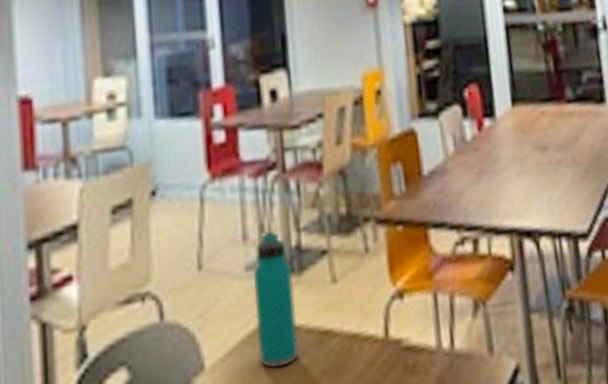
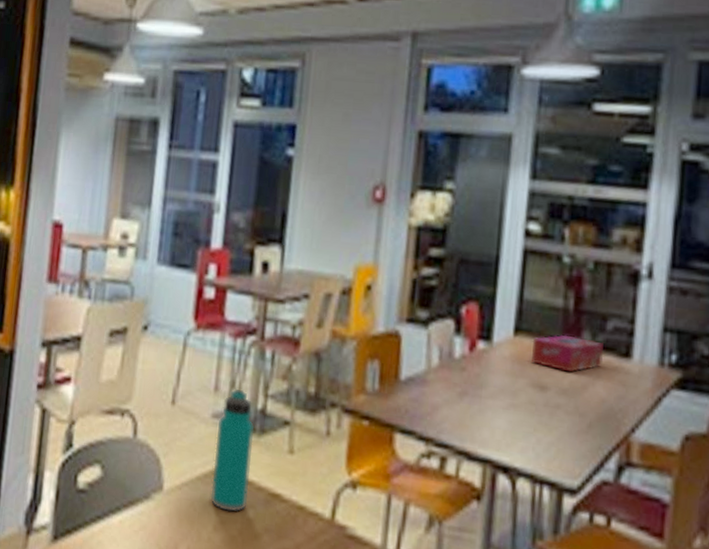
tissue box: none [527,94,585,129] -> present [532,335,604,372]

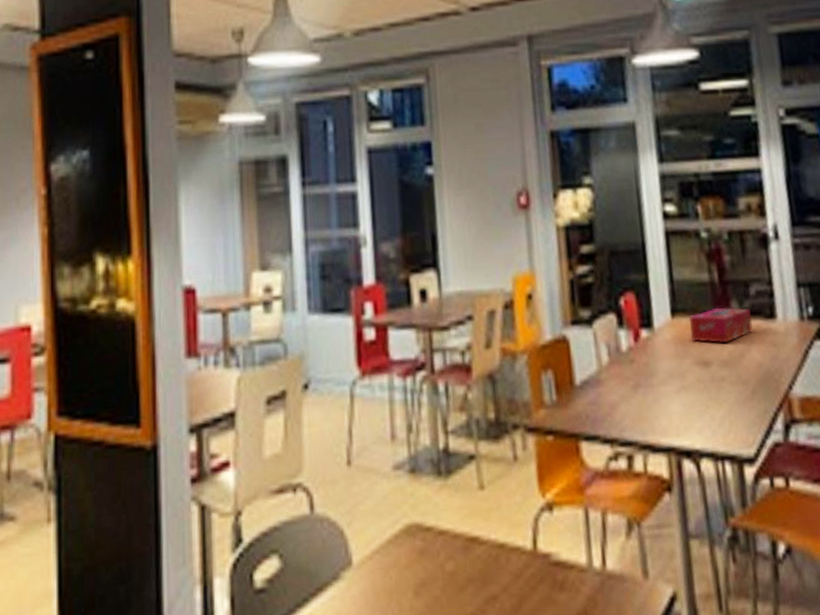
water bottle: present [210,388,254,511] -> none [400,431,445,571]

